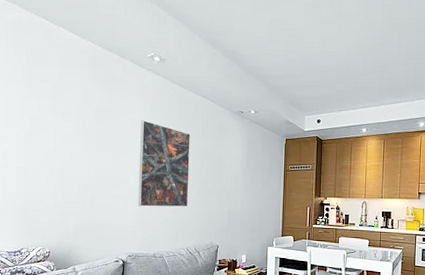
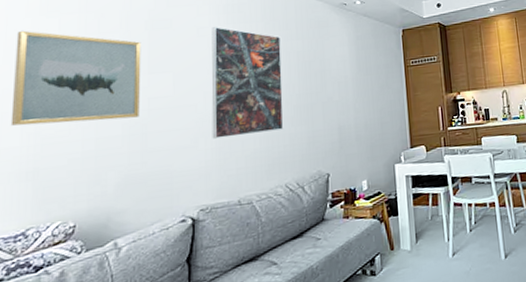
wall art: none [10,108,92,182] -> present [10,30,142,126]

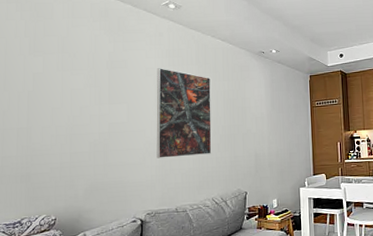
wall art: present [10,30,142,126] -> none [9,66,104,140]

